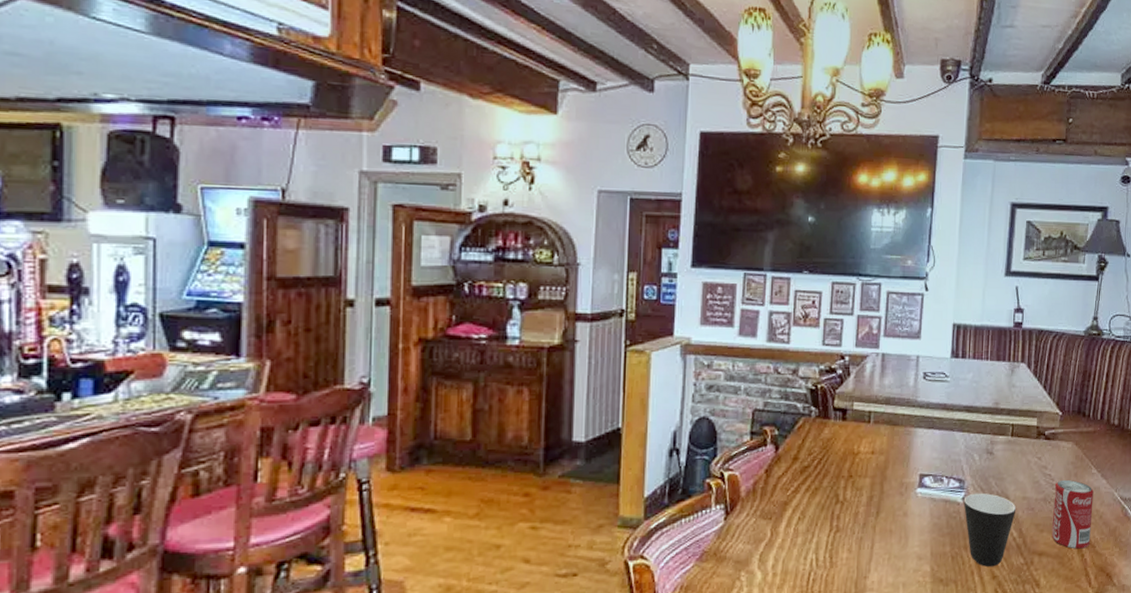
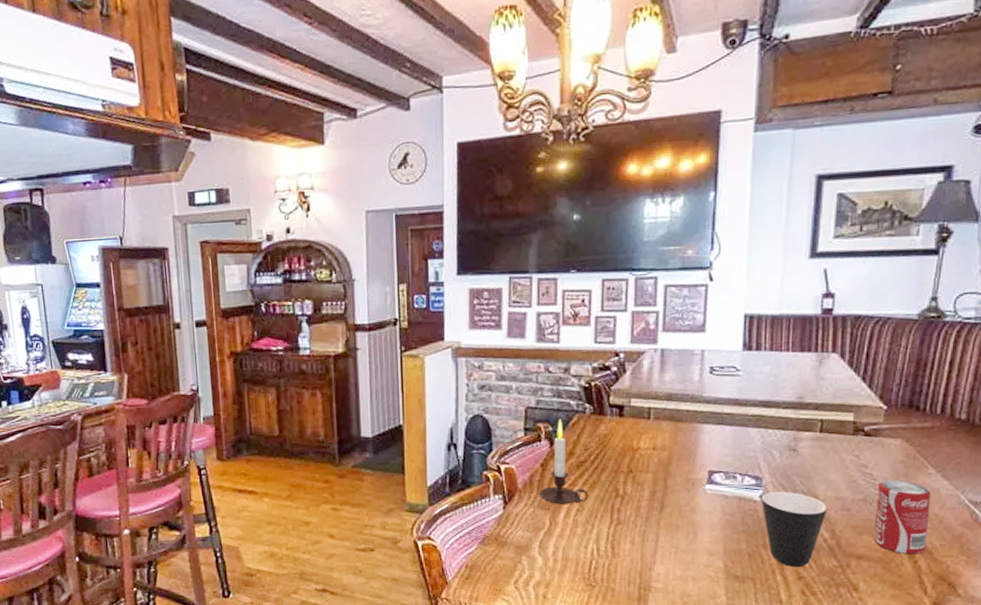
candle: none [761,422,810,513] -> present [539,419,588,504]

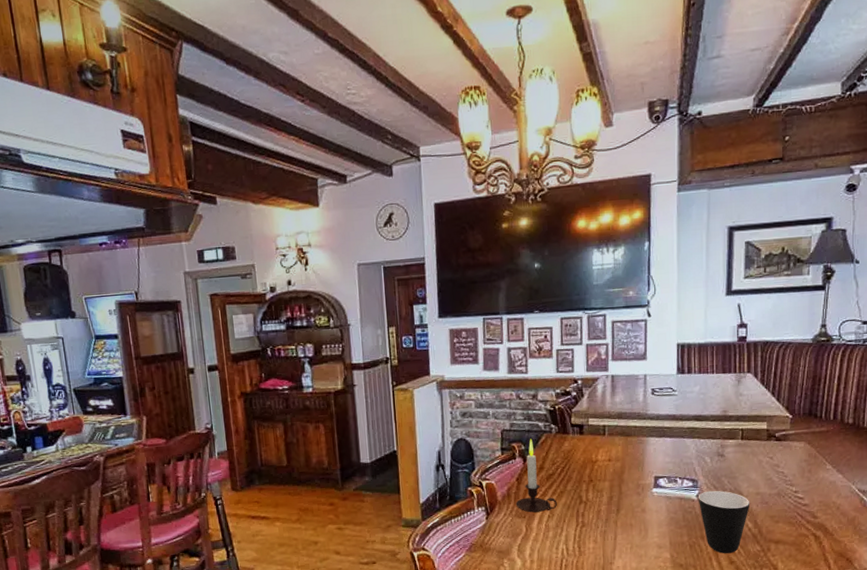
beverage can: present [873,479,931,555] -> none [787,476,829,537]

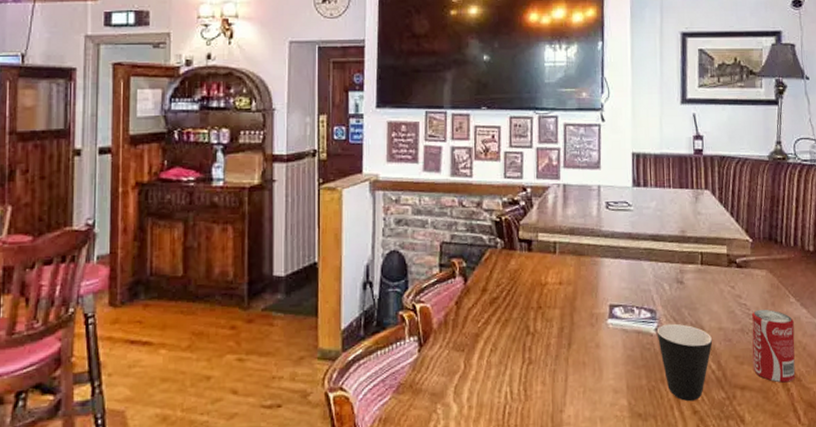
candle: present [515,438,557,513] -> none [453,254,501,345]
beverage can: none [787,476,829,537] -> present [751,309,796,383]

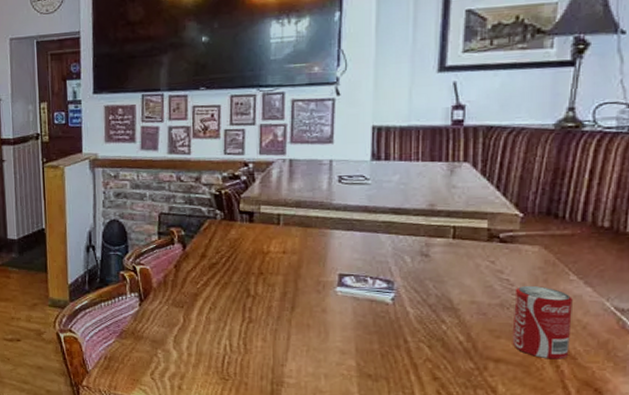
mug: present [656,323,713,402] -> none [393,294,462,369]

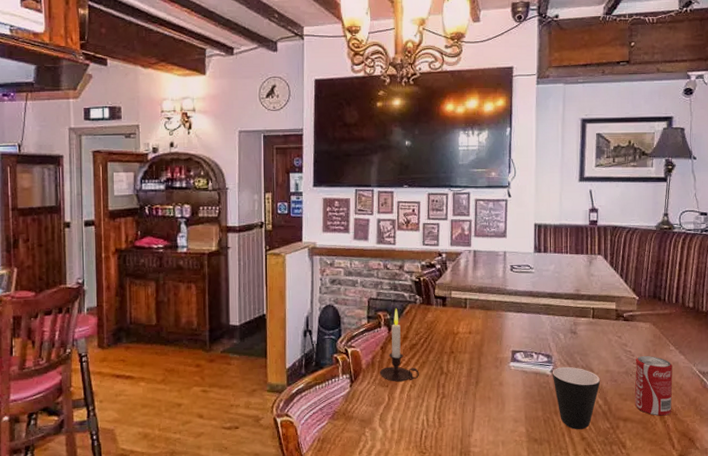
candle: none [173,224,220,303] -> present [379,308,419,382]
mug: none [393,294,462,369] -> present [552,366,601,430]

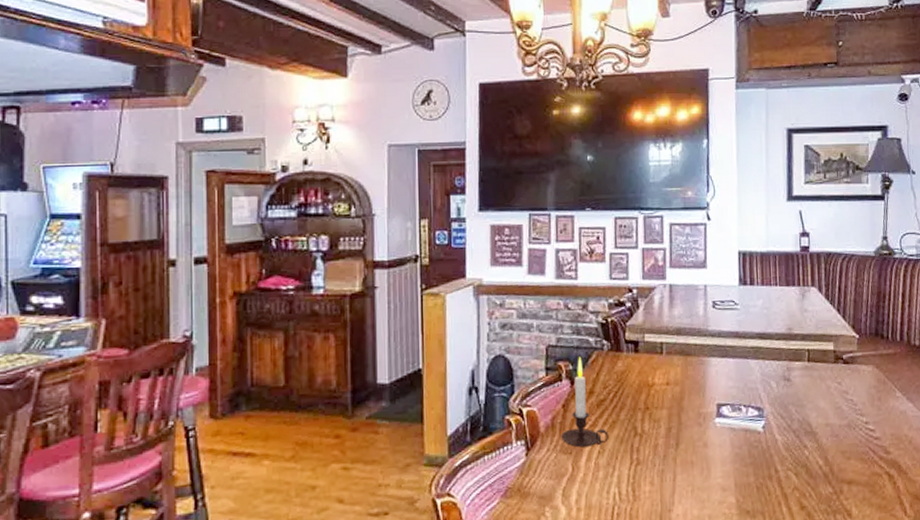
mug: present [552,366,601,430] -> none [764,420,820,498]
beverage can: present [634,355,673,416] -> none [858,404,902,477]

